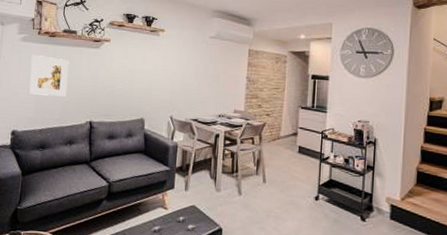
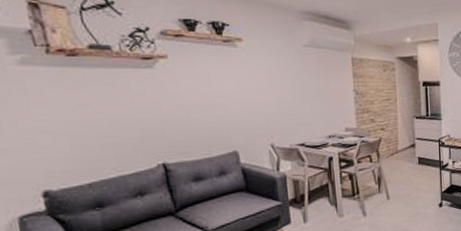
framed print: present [29,54,69,97] -> none [44,83,118,140]

